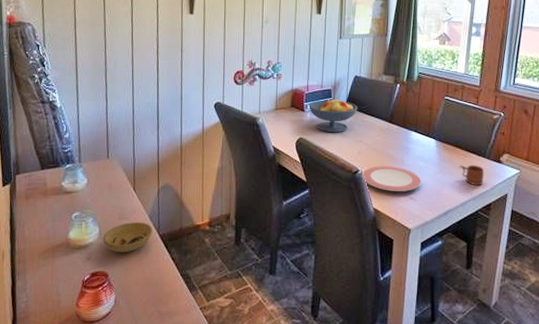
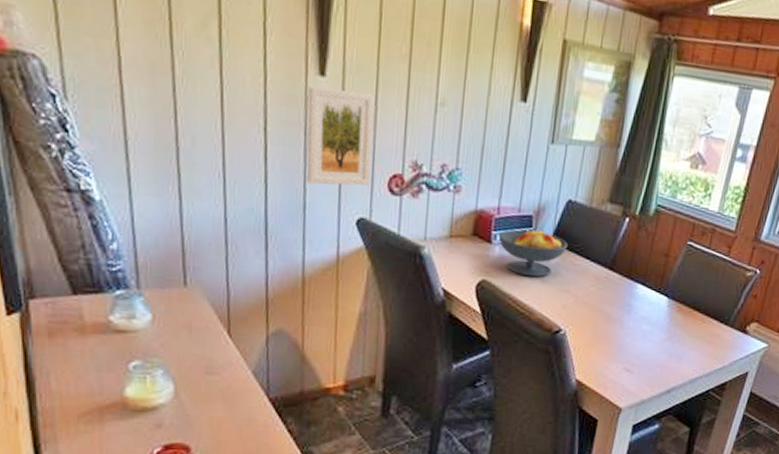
bowl: present [102,222,153,253] -> none [180,379,258,421]
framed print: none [182,20,224,83] -> present [306,85,375,186]
plate: present [362,166,421,191] -> none [564,326,643,361]
mug: present [459,165,484,186] -> none [693,332,725,360]

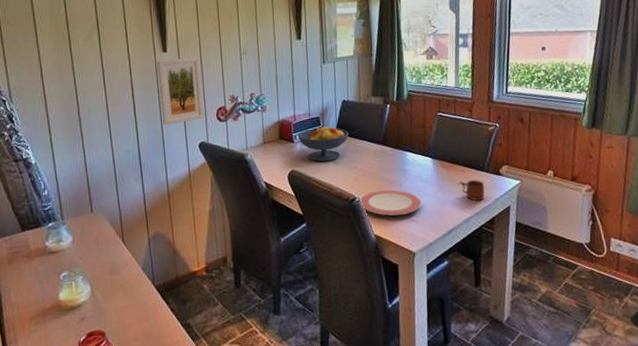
plate: none [564,326,643,361] -> present [359,190,422,216]
mug: none [693,332,725,360] -> present [458,180,485,201]

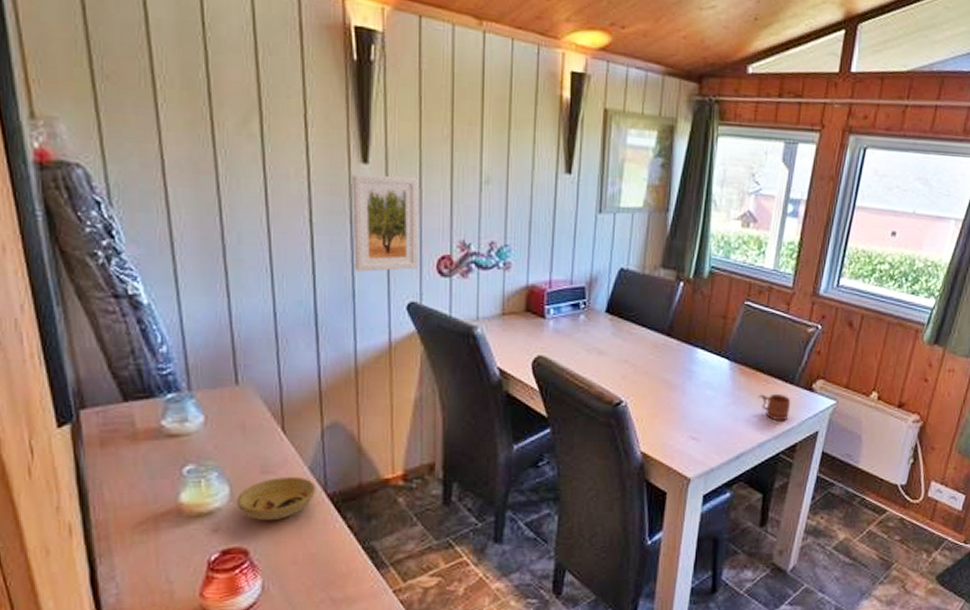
bowl: none [95,275,147,310] -> present [236,477,316,521]
fruit bowl: present [297,126,349,162] -> none [552,299,624,350]
plate: present [359,190,422,216] -> none [626,395,708,429]

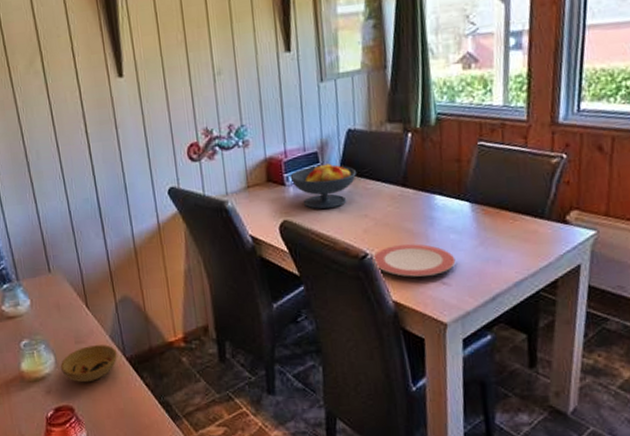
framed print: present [352,173,419,272] -> none [112,80,173,168]
fruit bowl: none [552,299,624,350] -> present [290,163,357,210]
plate: none [626,395,708,429] -> present [372,244,456,277]
mug: present [758,394,791,421] -> none [507,230,545,258]

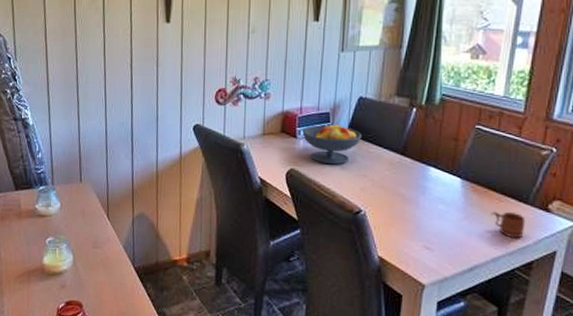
bowl: present [60,345,117,383] -> none [76,251,127,284]
plate: present [372,244,456,277] -> none [365,206,441,240]
mug: none [507,230,545,258] -> present [491,211,526,239]

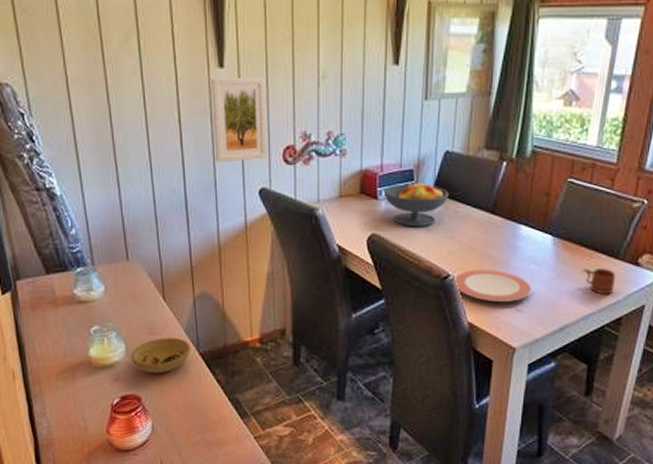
bowl: none [76,251,127,284] -> present [130,338,191,374]
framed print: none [158,30,204,102] -> present [211,77,267,163]
plate: none [365,206,441,240] -> present [453,270,532,302]

